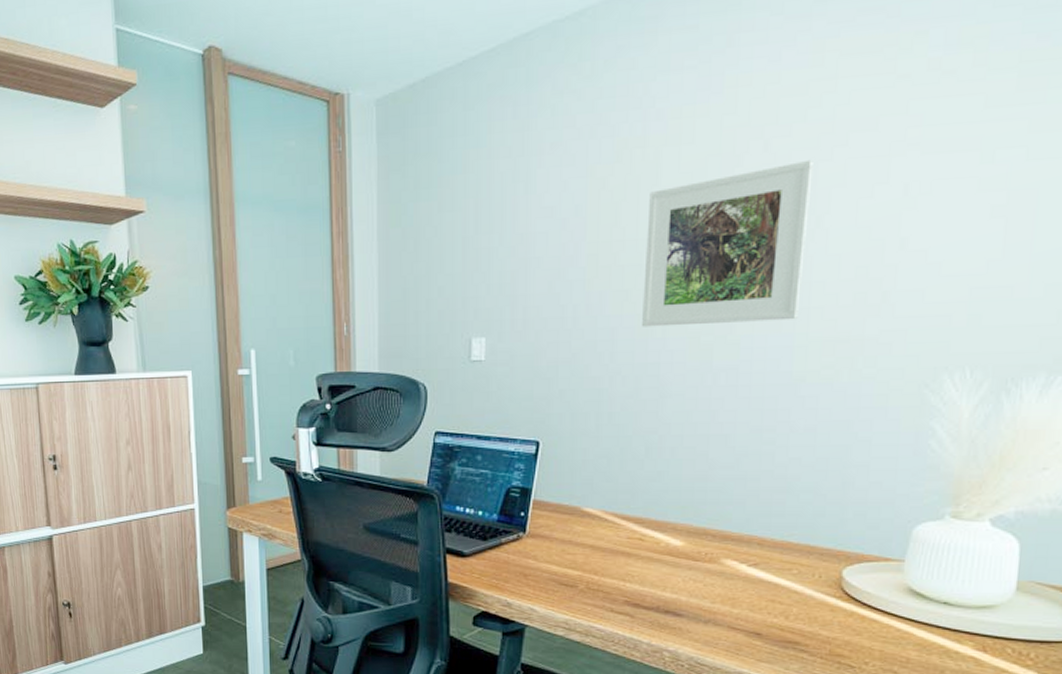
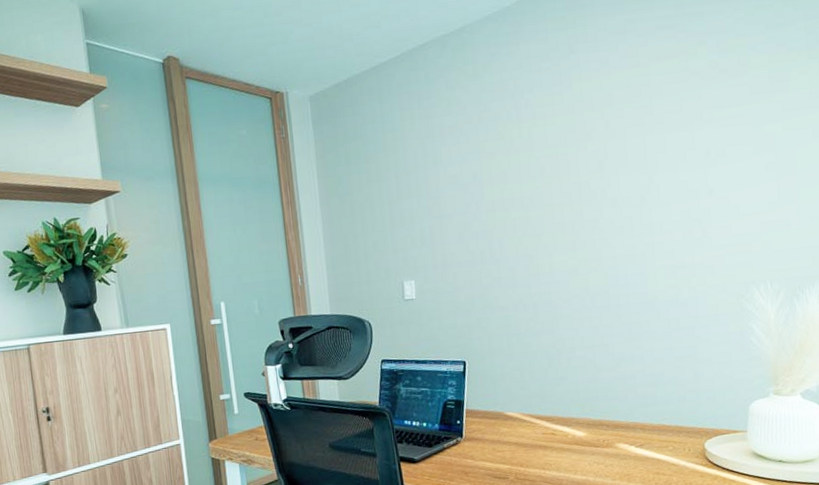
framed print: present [642,159,813,327] -> none [527,134,646,265]

